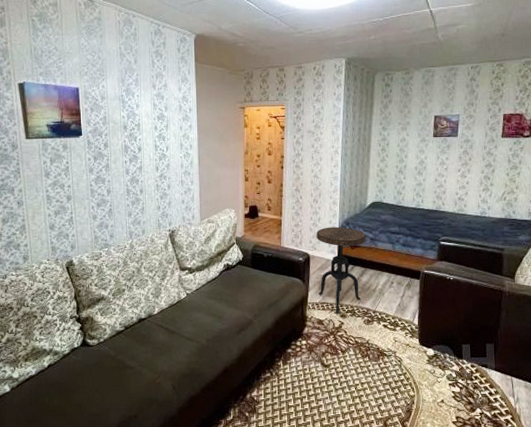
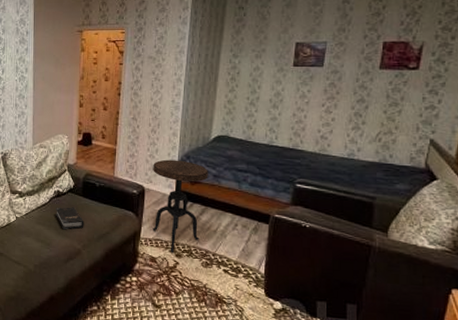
hardback book: none [226,279,254,302] -> present [56,207,84,230]

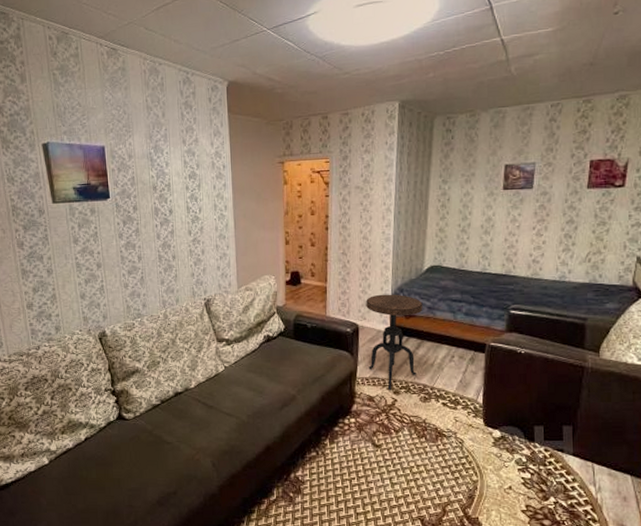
hardback book: present [56,207,84,230] -> none [266,351,298,376]

